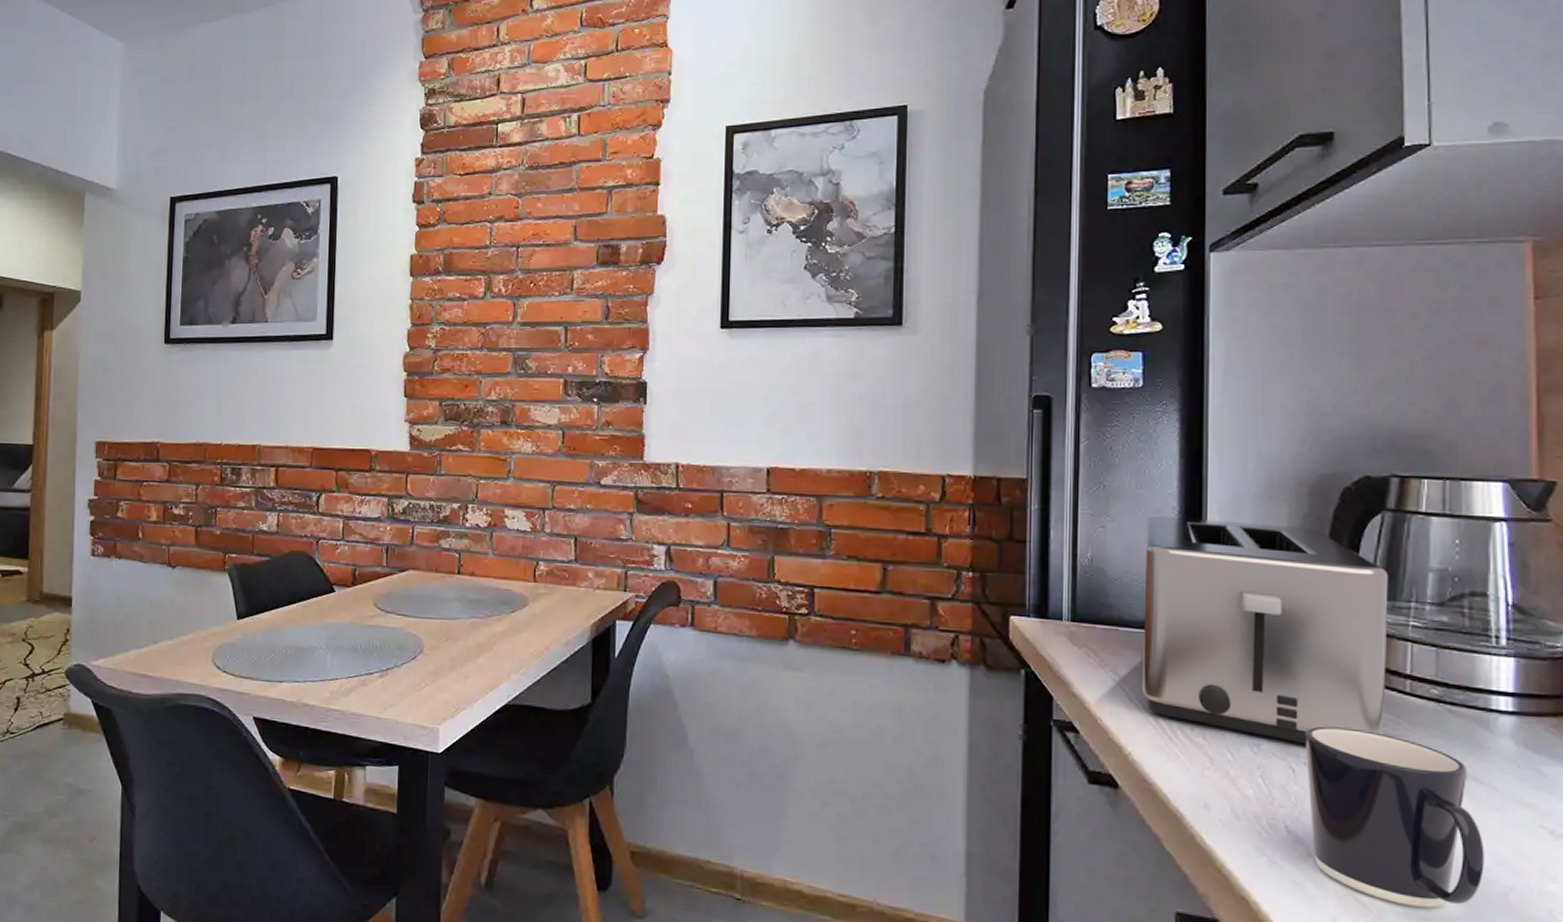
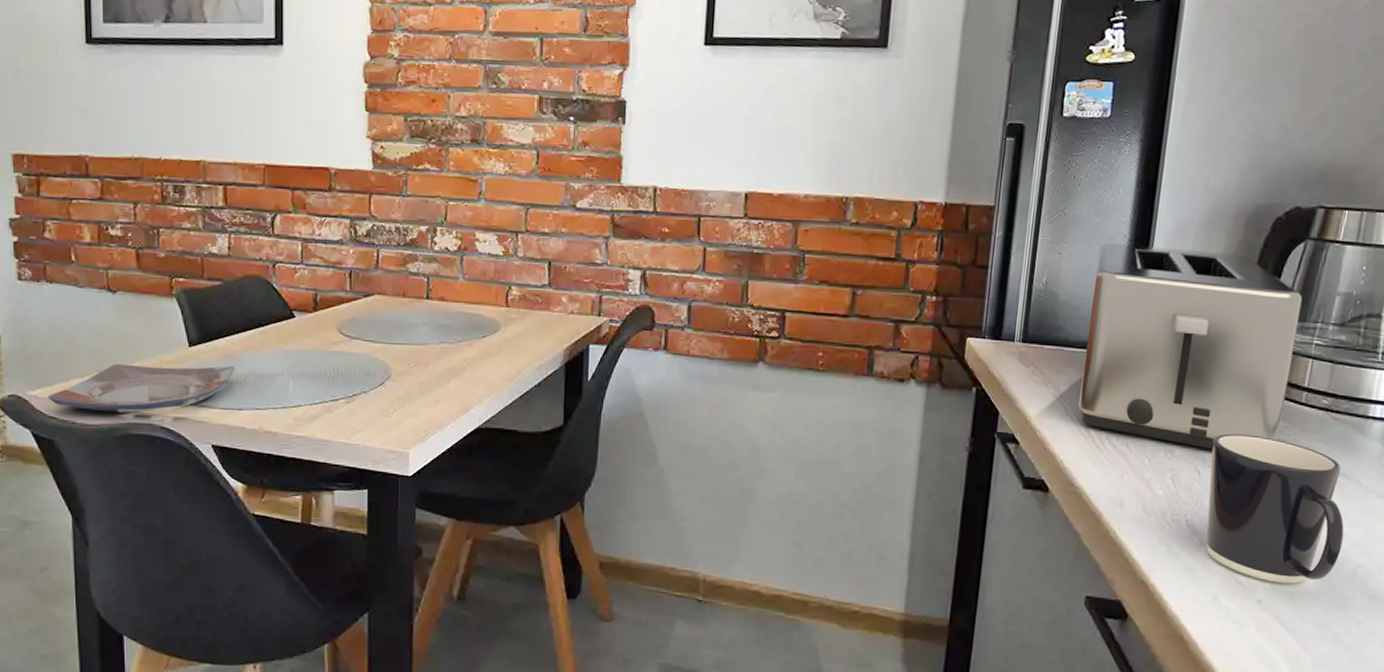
plate: none [109,635,279,684] -> present [48,363,236,413]

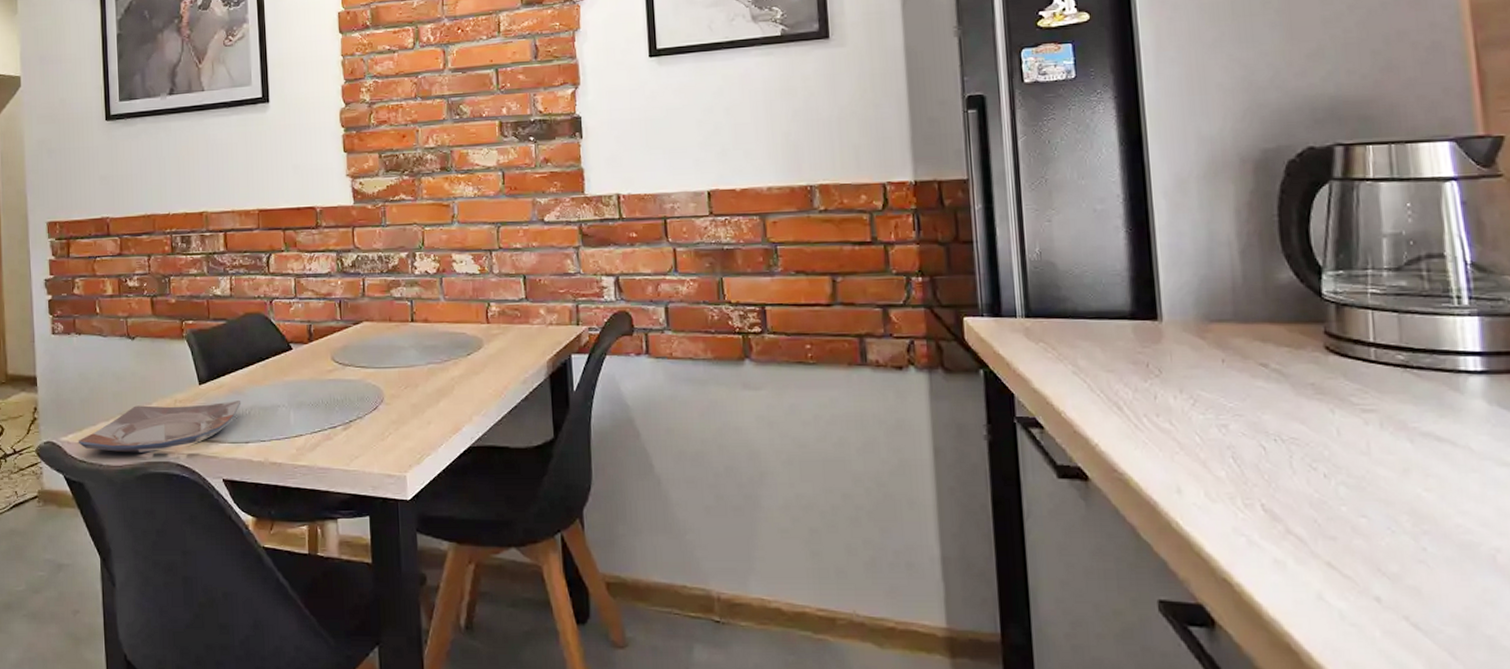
toaster: present [1078,243,1303,450] -> none [1092,203,1353,421]
mug: present [1205,433,1344,584] -> none [1272,401,1469,575]

